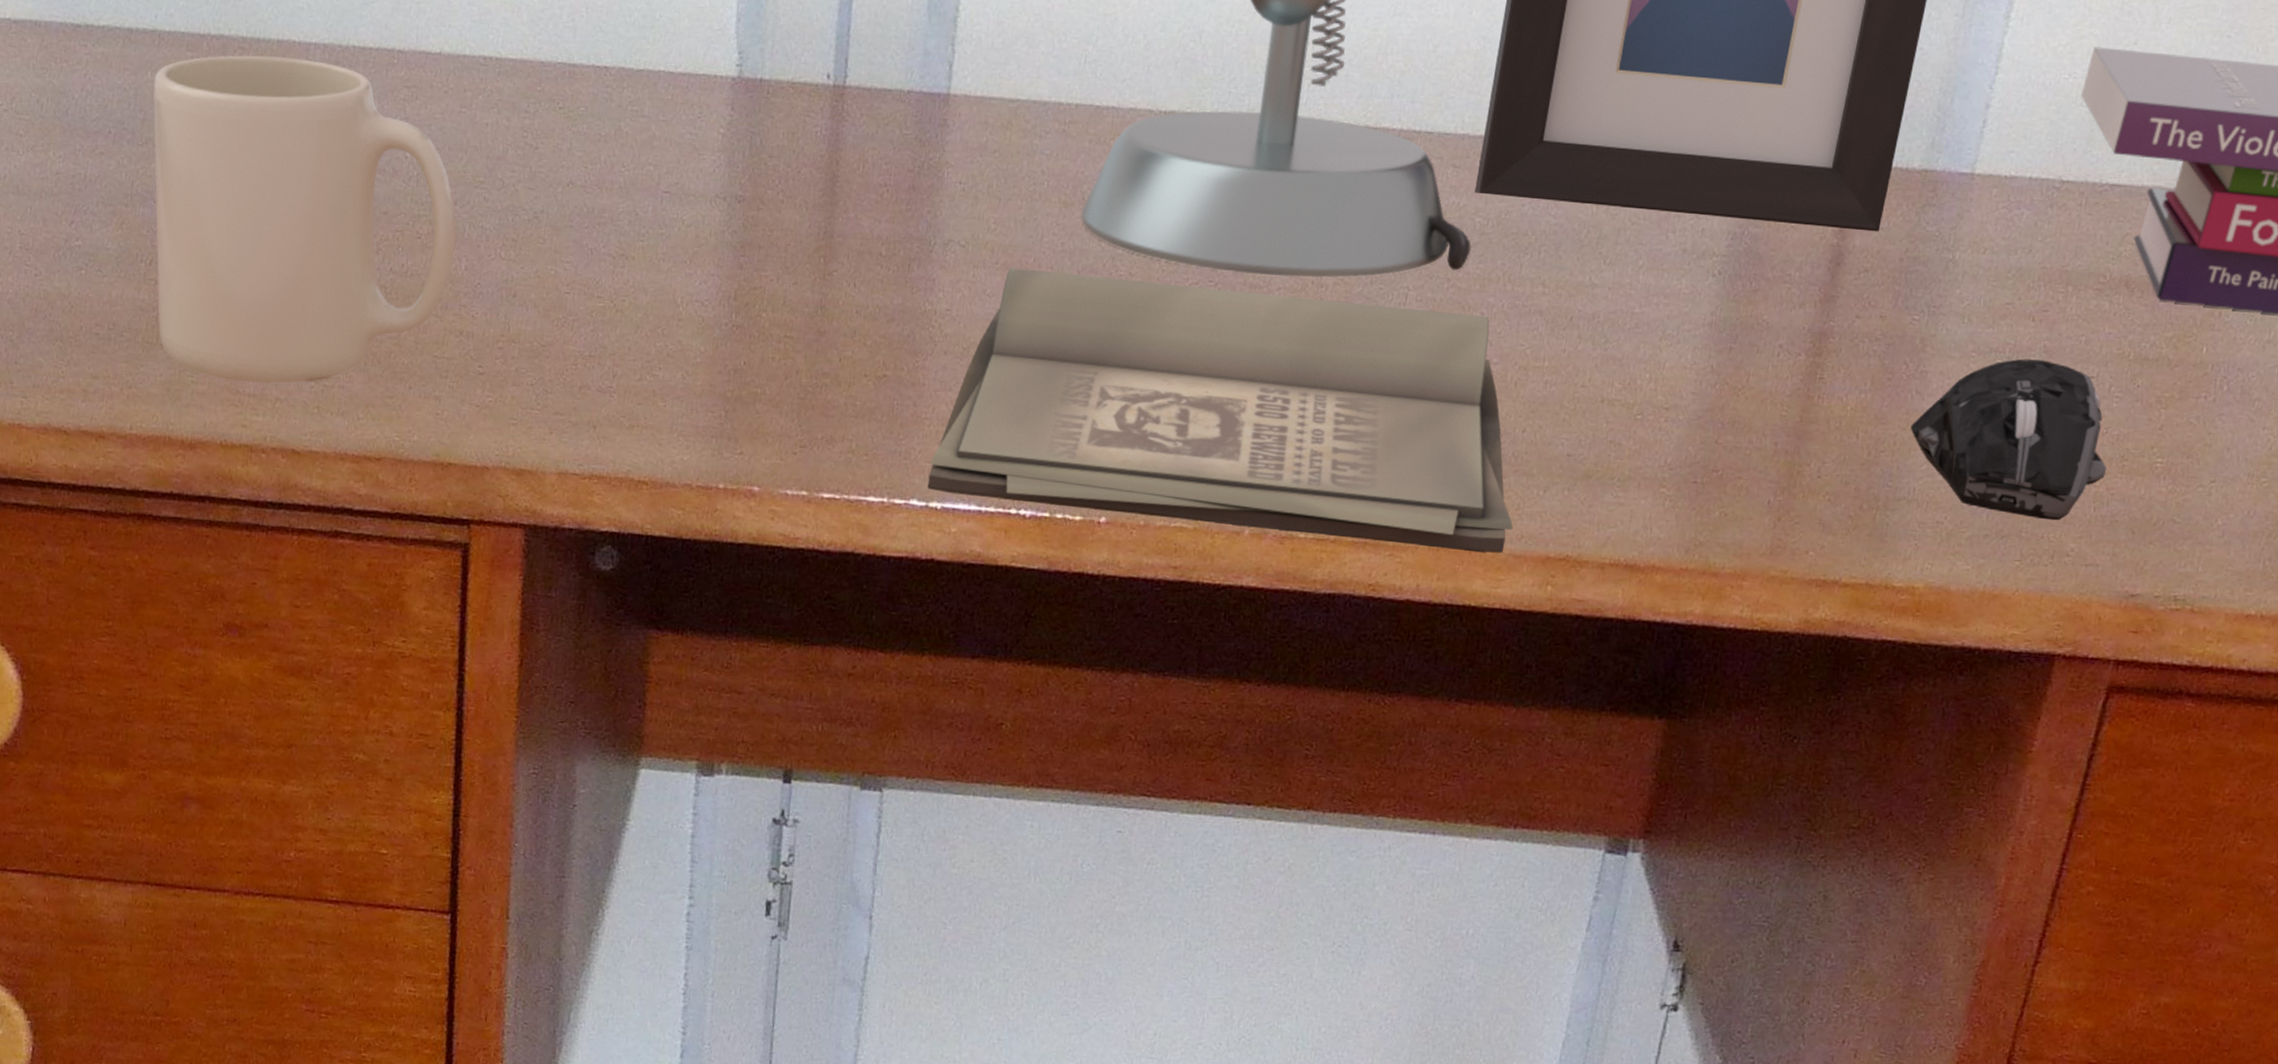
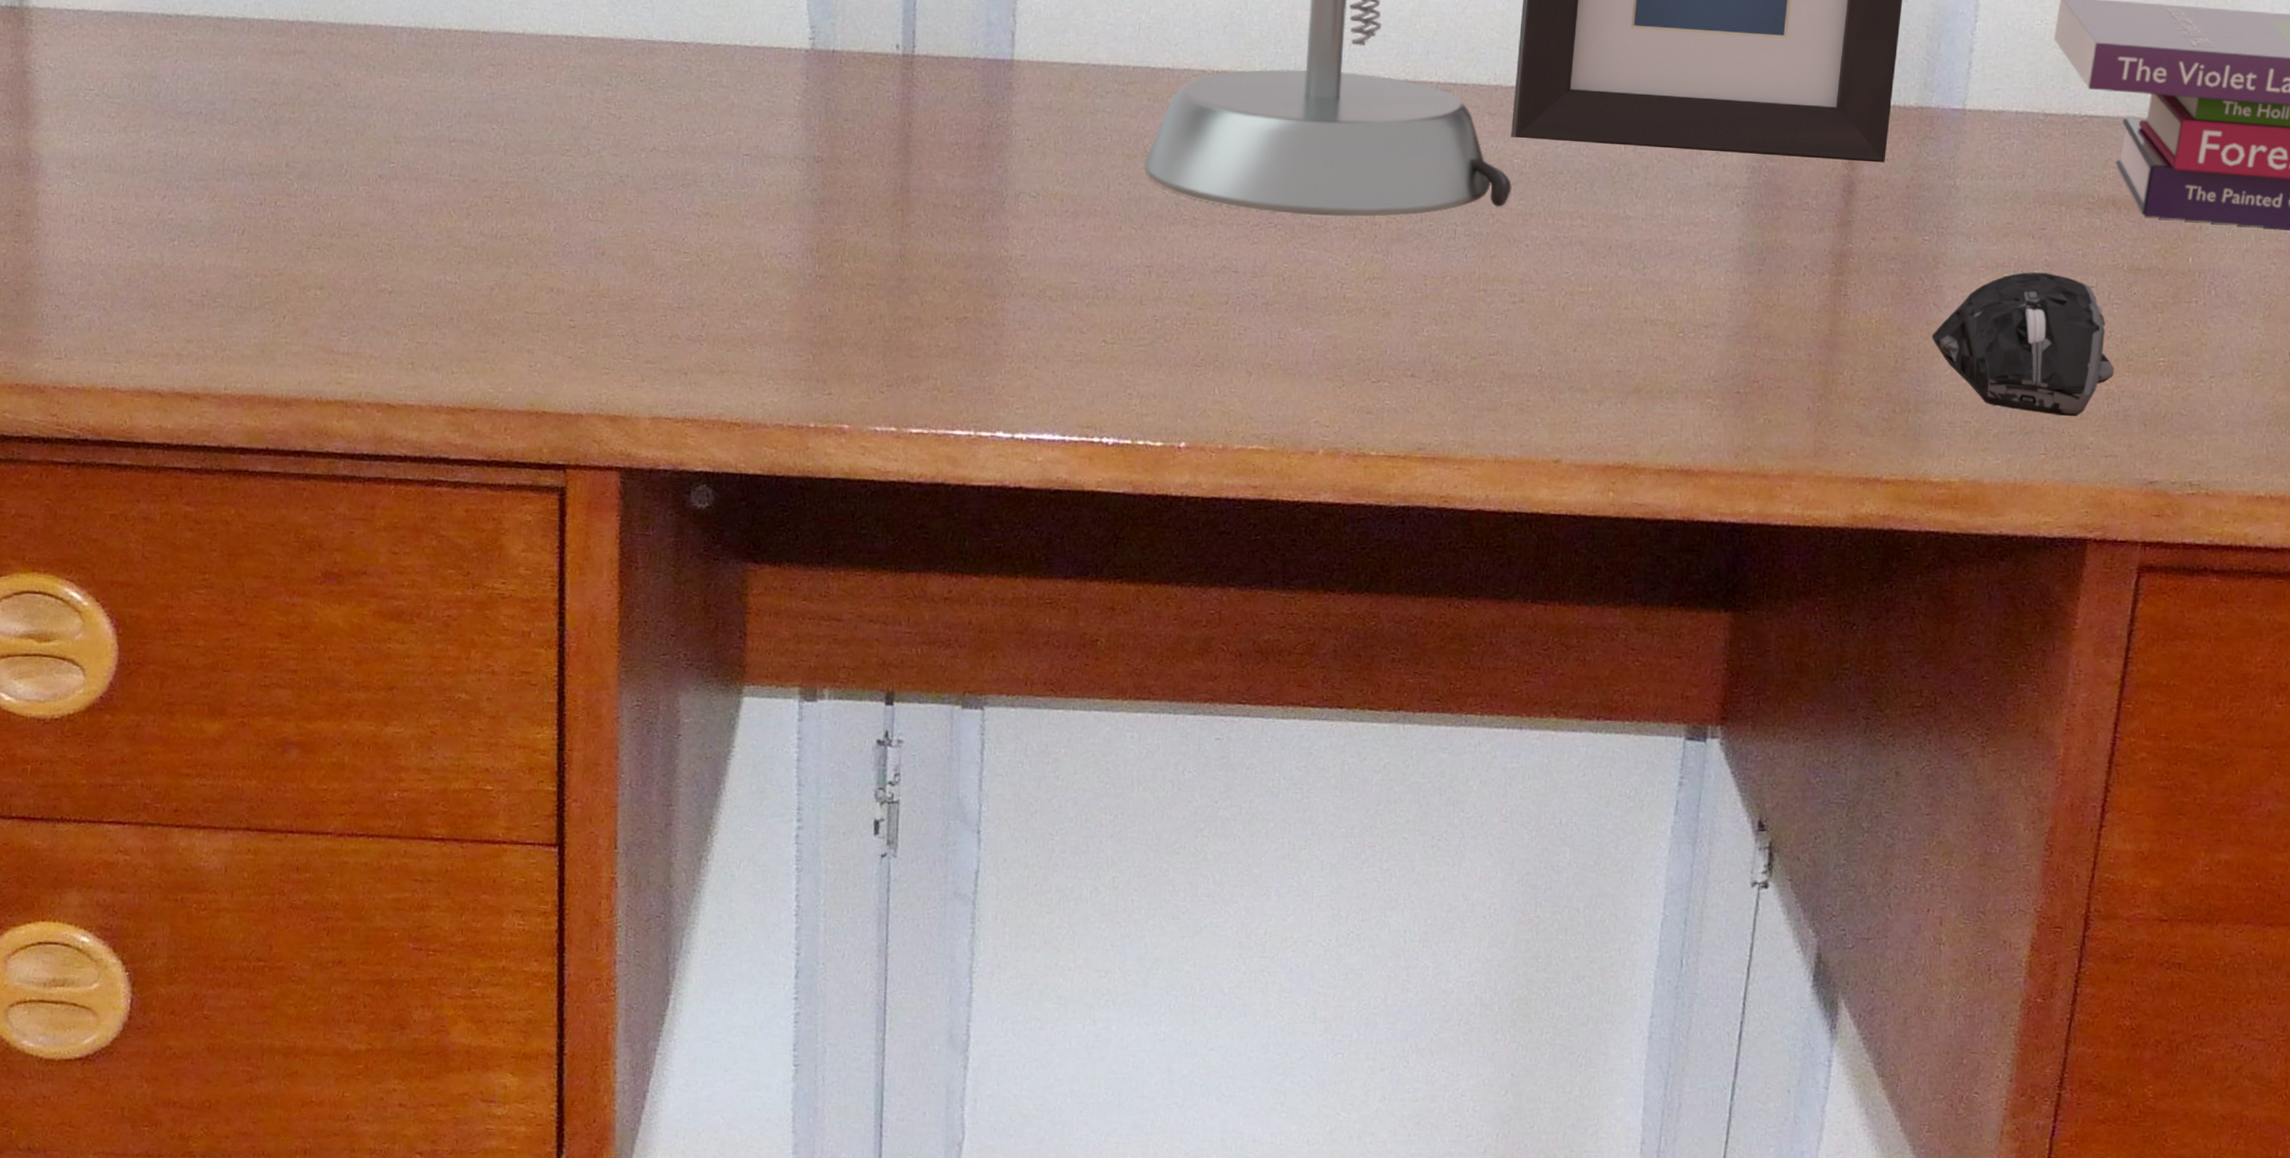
mug: present [153,54,456,385] -> none [243,39,544,344]
hardback book: present [927,267,1513,553] -> none [1012,215,1572,463]

